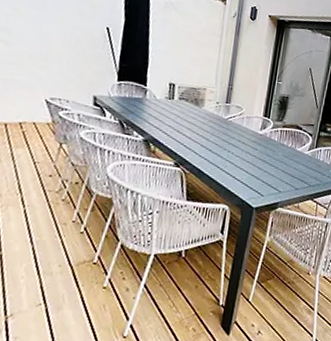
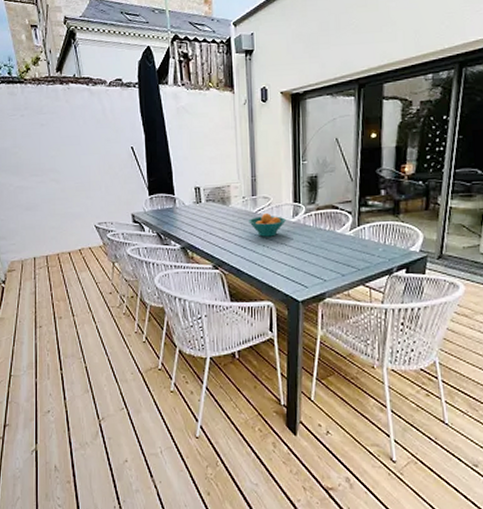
fruit bowl: none [218,121,254,144] -> present [249,213,286,237]

